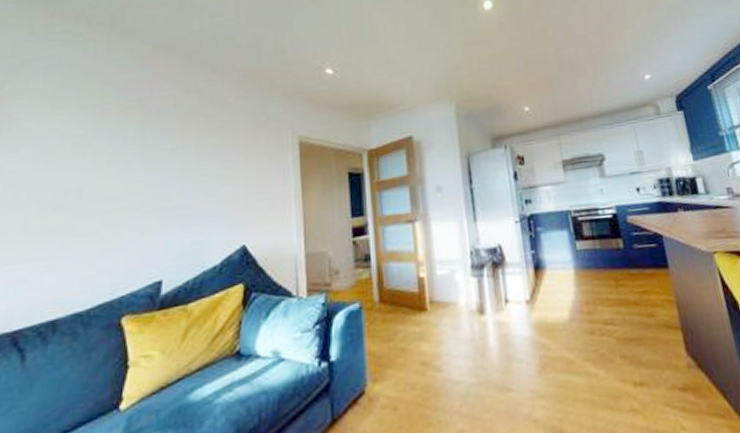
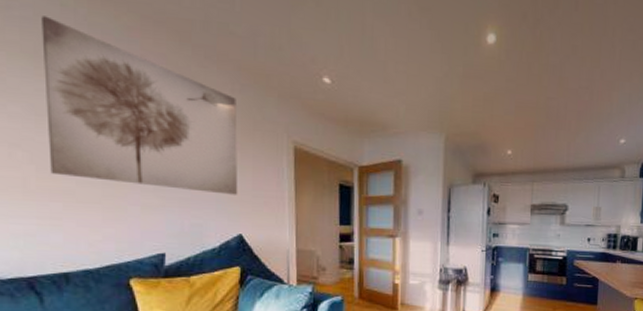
wall art: none [52,61,242,211] -> present [41,16,238,195]

